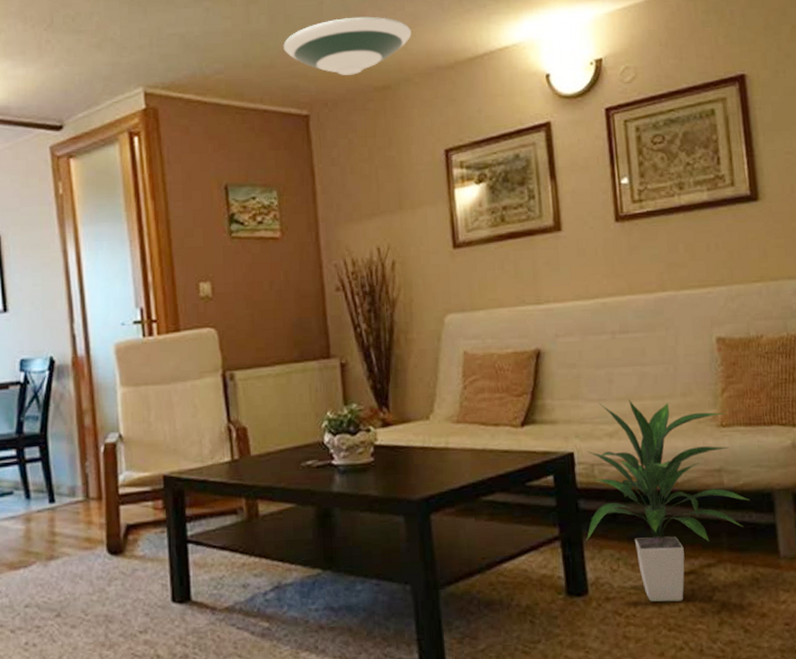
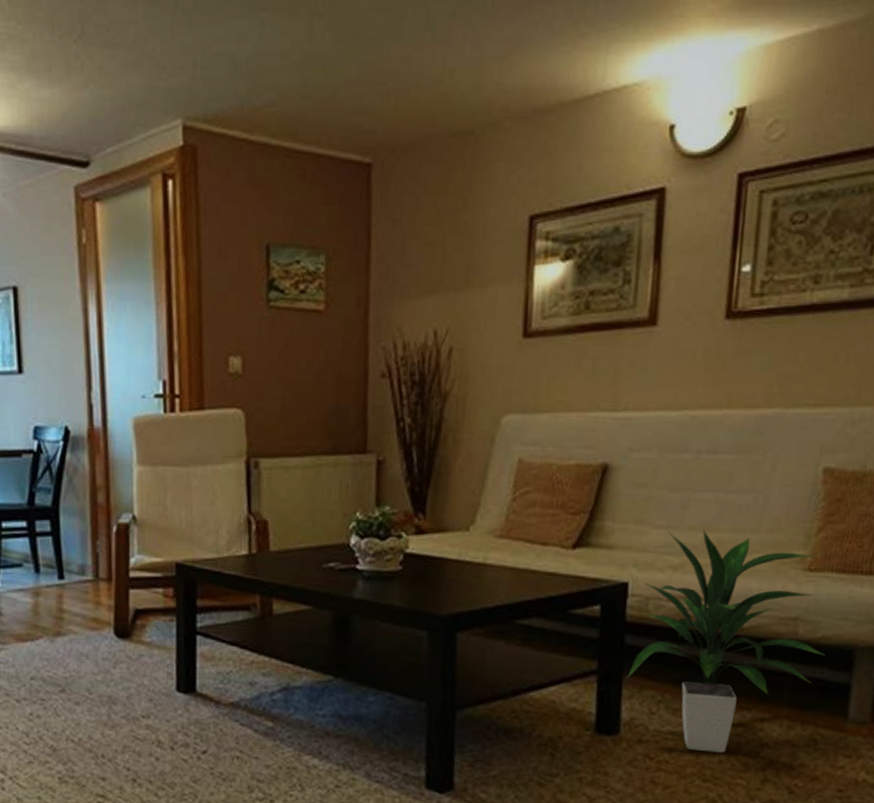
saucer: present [283,16,411,75] -> none [350,38,508,115]

